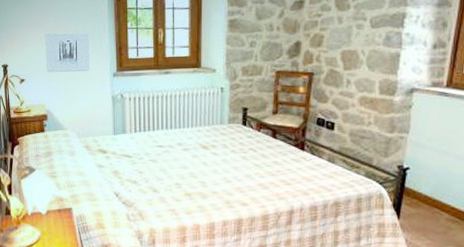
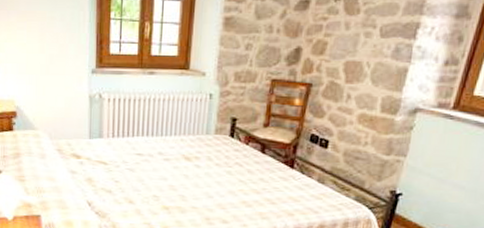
wall art: present [45,32,91,72] -> none [16,17,67,65]

